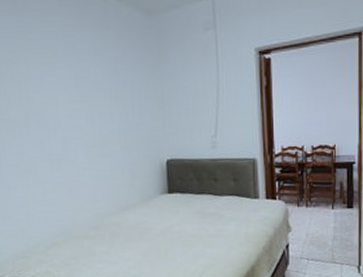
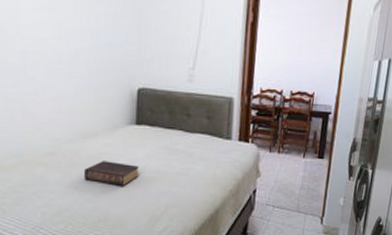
book: none [125,229,176,253] -> present [83,161,140,187]

